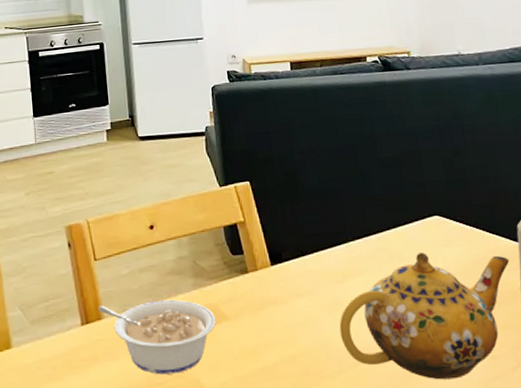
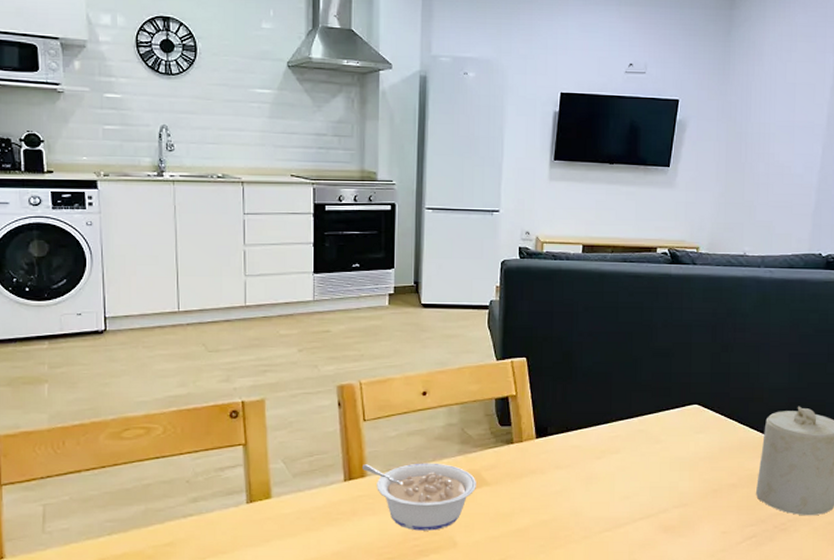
teapot: present [339,252,510,380] -> none [591,437,754,549]

